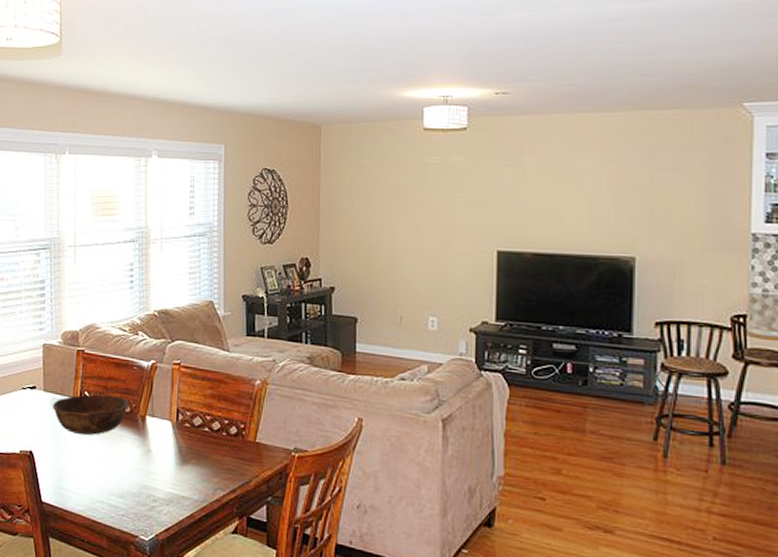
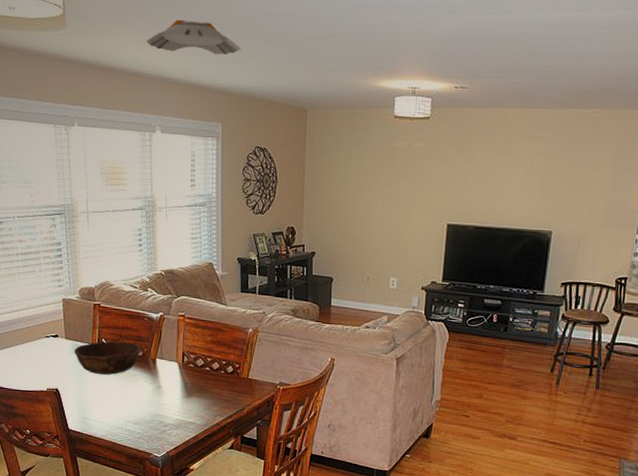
ceiling light fixture: none [144,39,245,73] -> present [146,19,241,55]

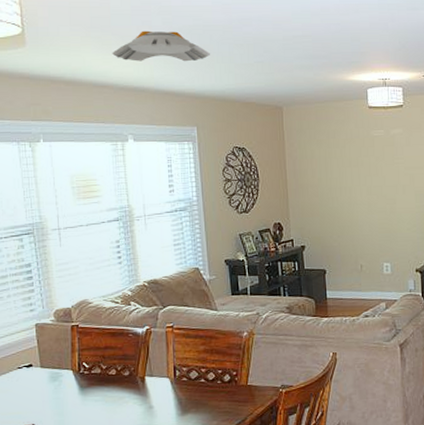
bowl: present [74,341,141,375] -> none [52,362,127,402]

